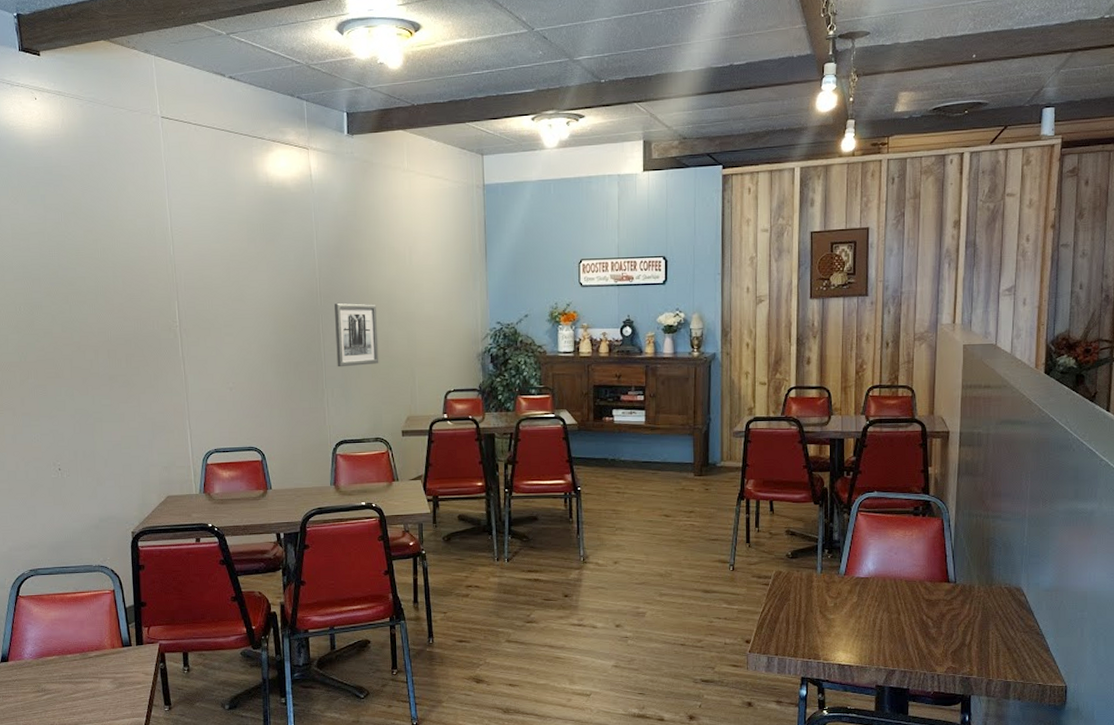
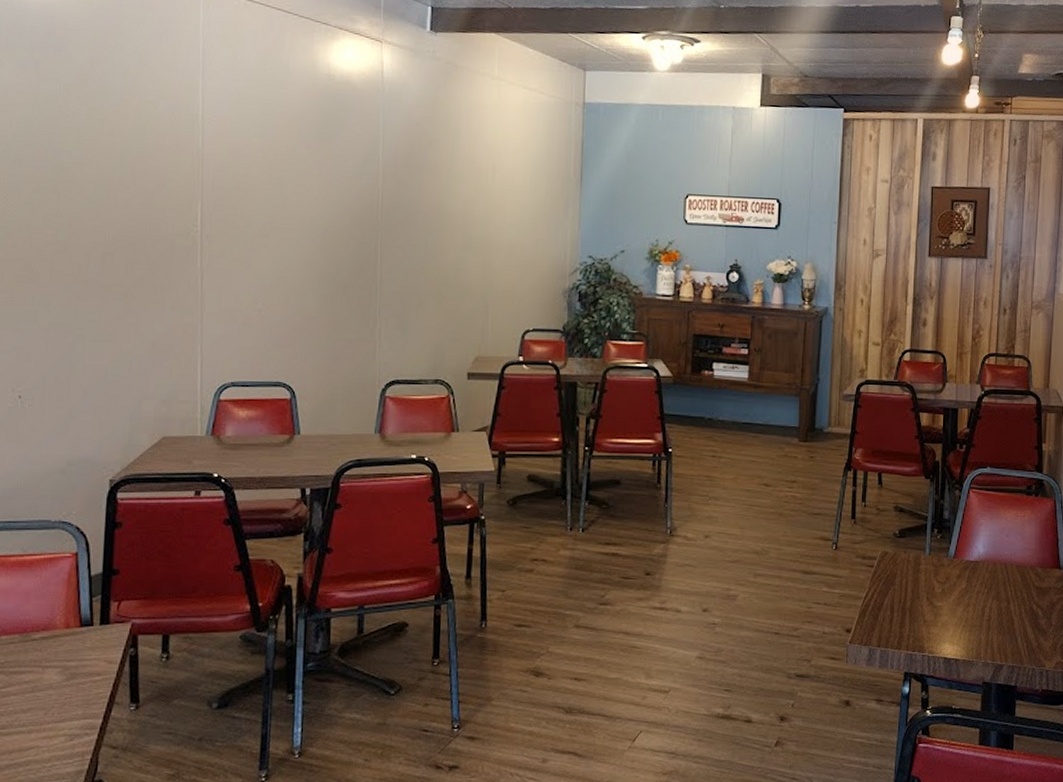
wall art: present [335,303,379,367] -> none [395,220,449,295]

